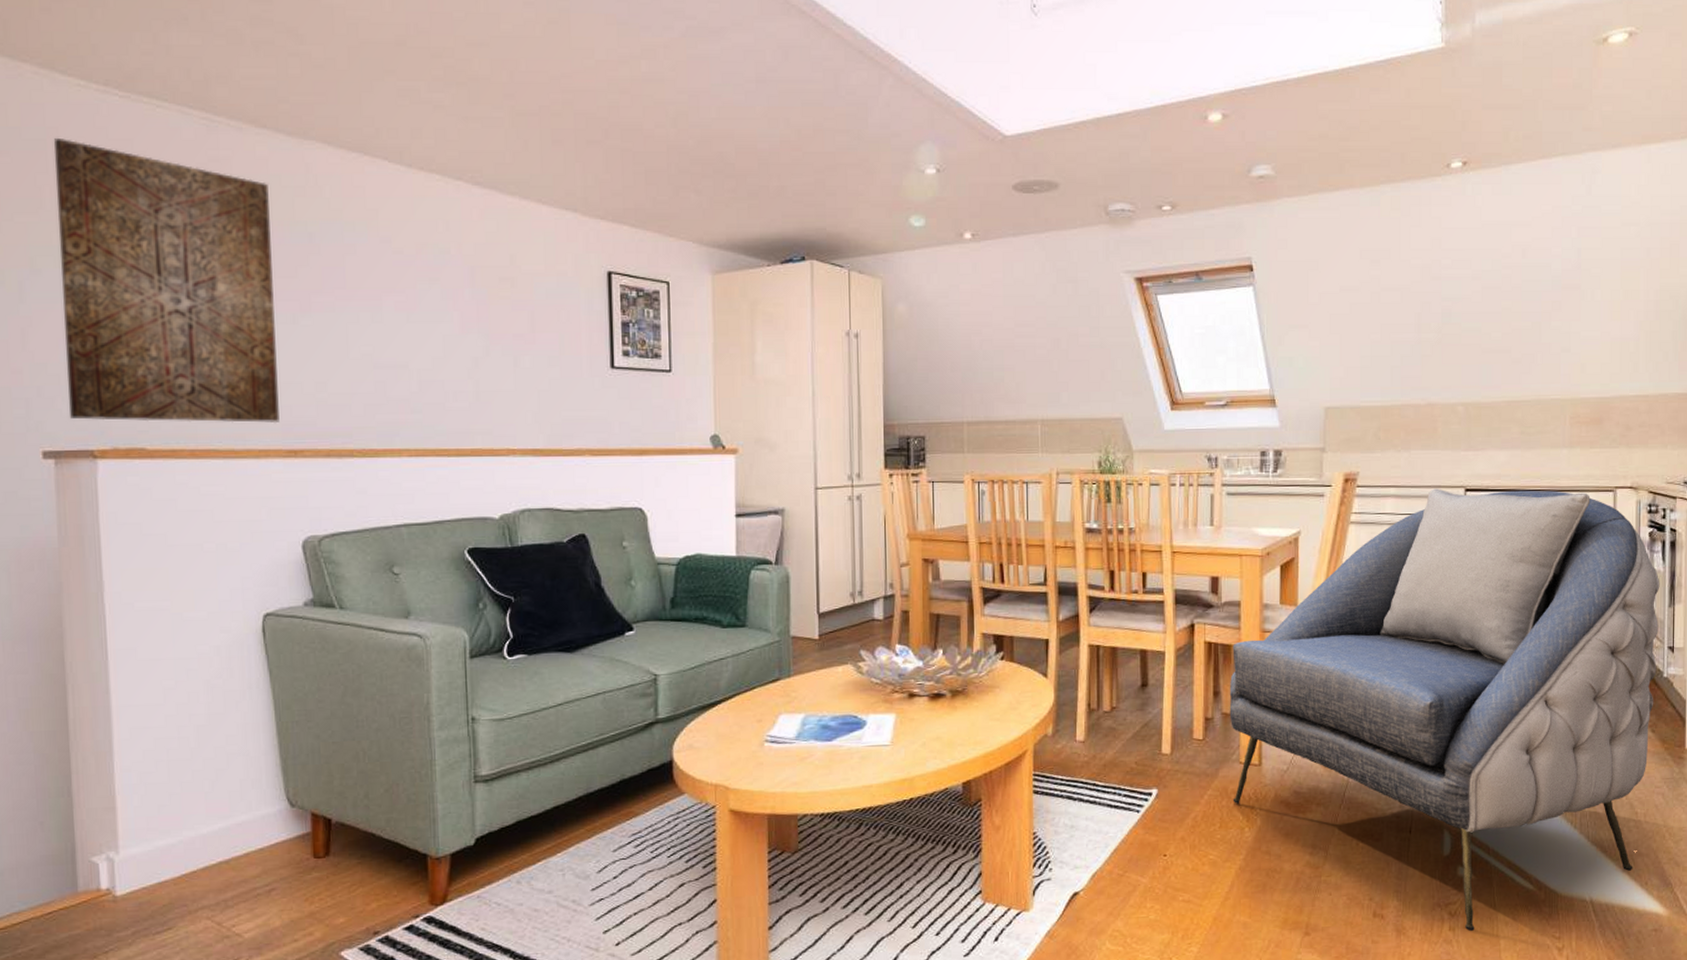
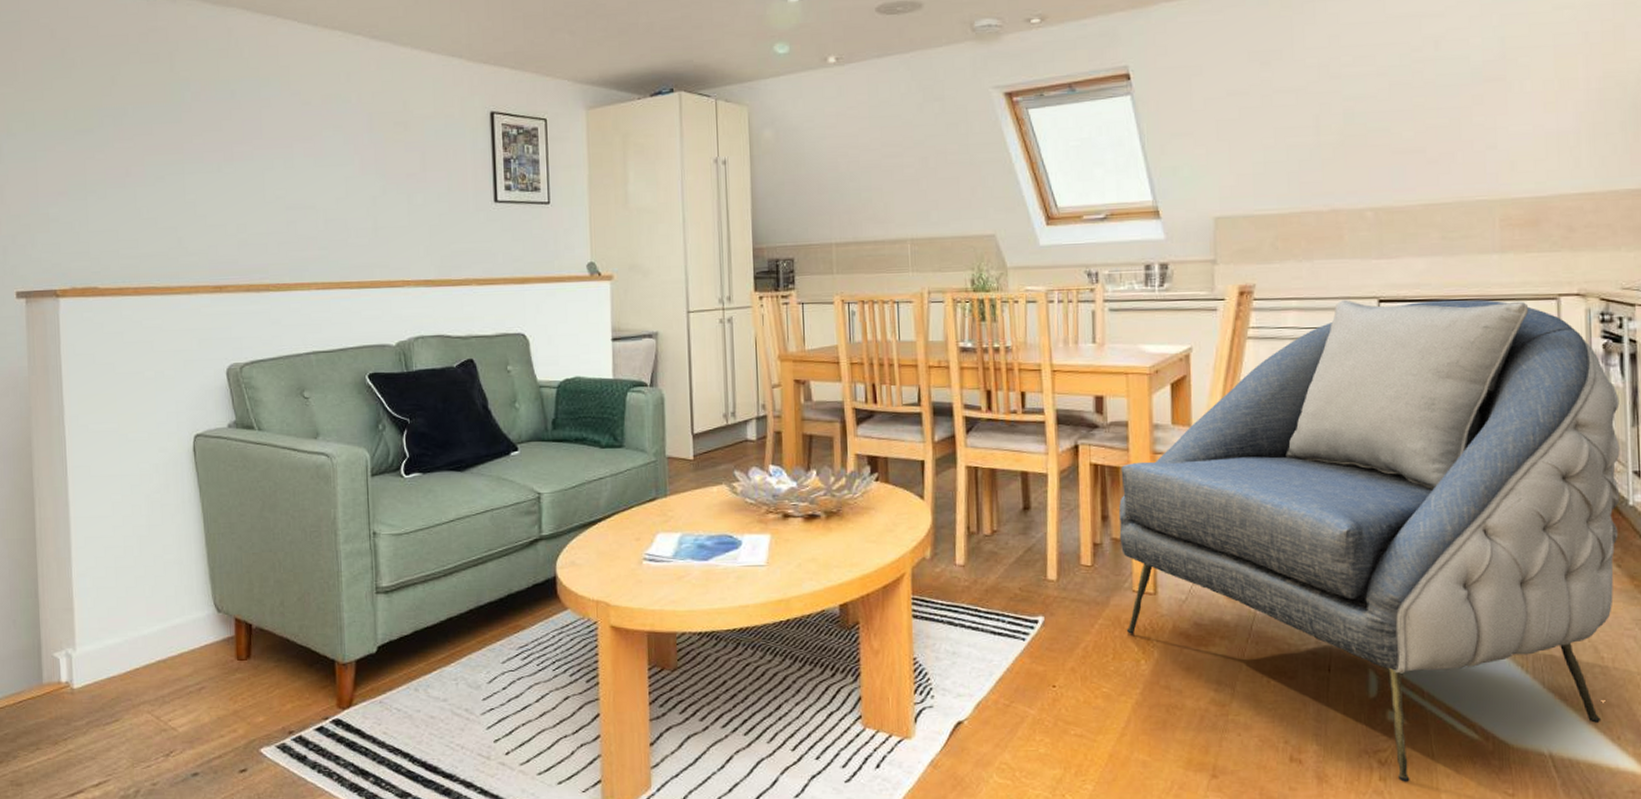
wall art: present [53,137,280,424] -> none [25,18,207,264]

